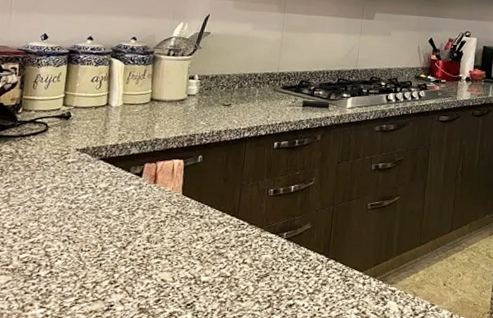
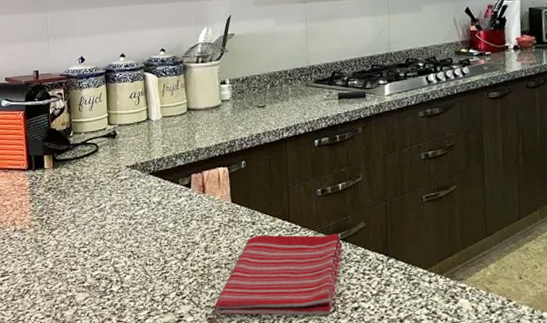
dish towel: none [147,229,287,310] -> present [214,233,343,315]

